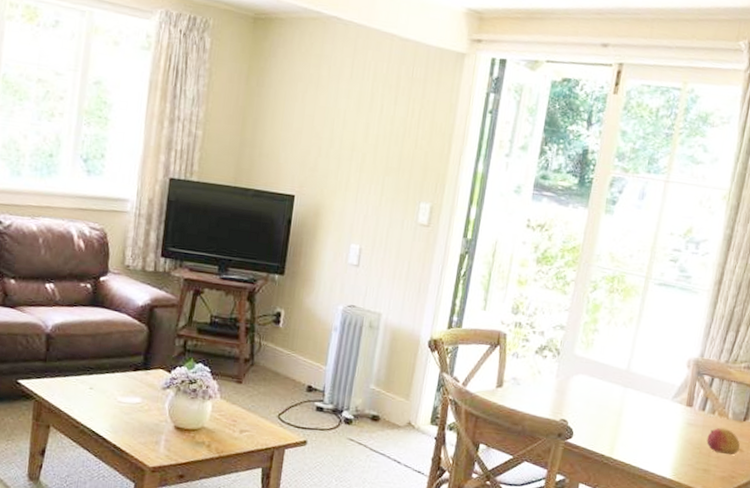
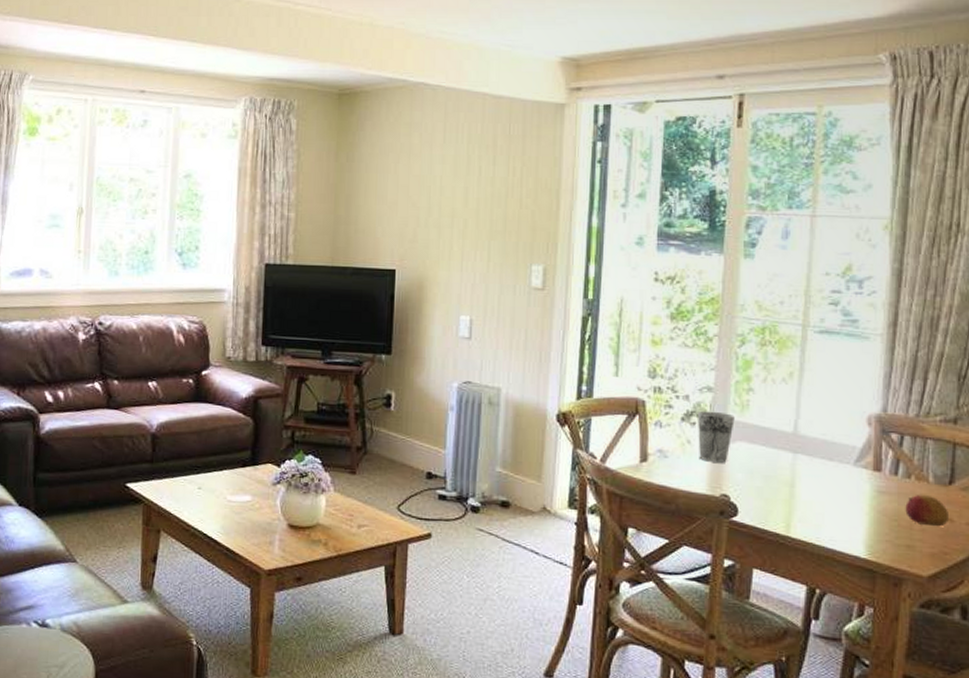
cup: none [546,345,580,392] -> present [698,410,735,463]

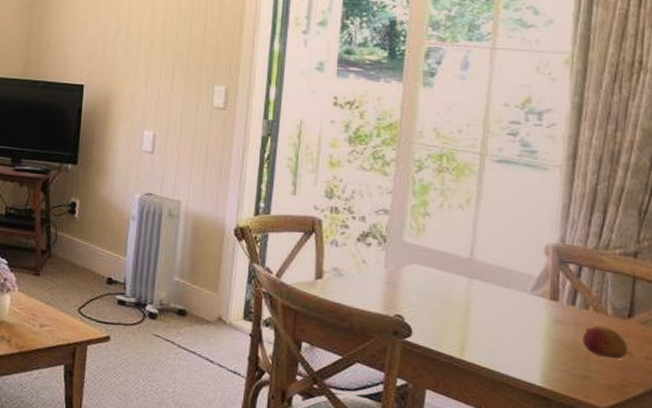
cup: present [698,410,735,463] -> none [373,232,410,284]

